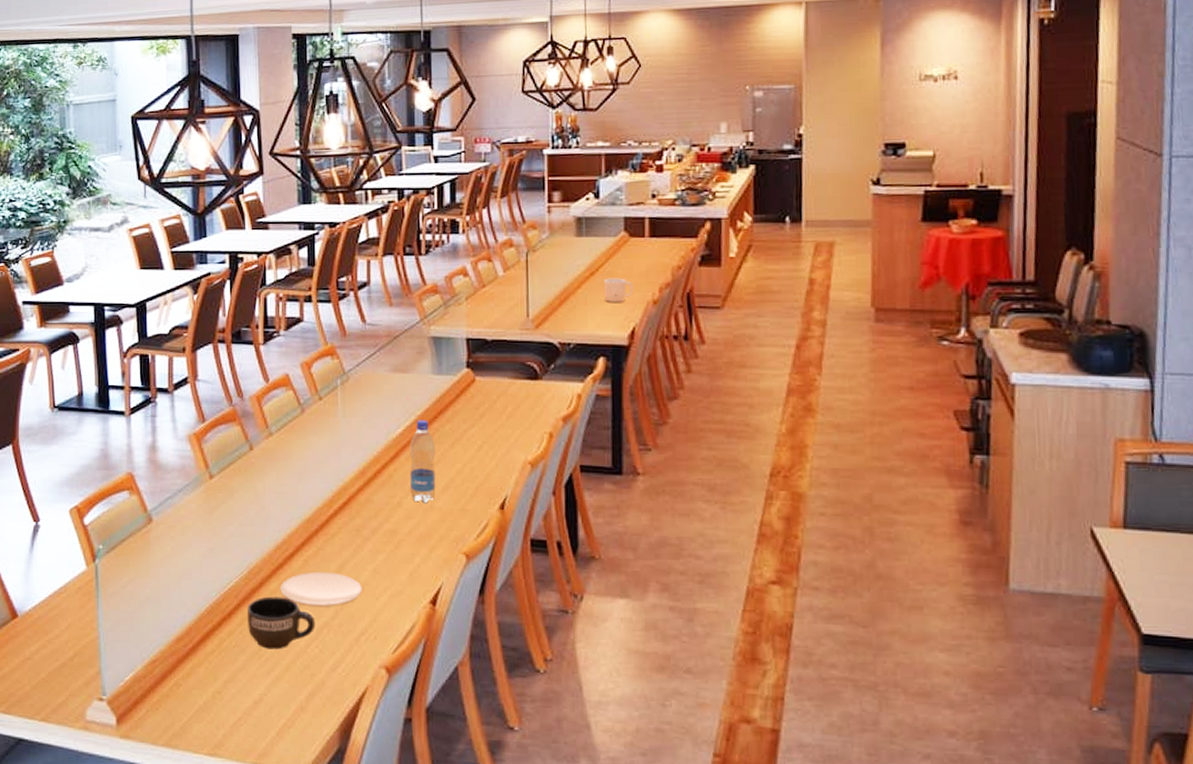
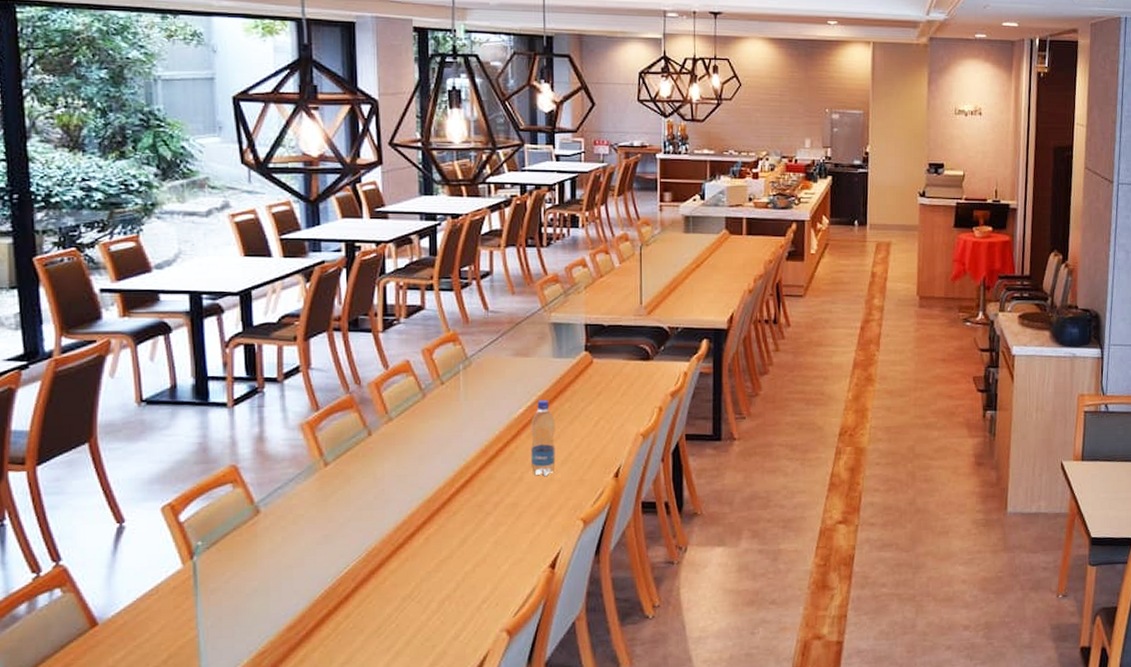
mug: present [248,596,316,650] -> none [366,575,437,627]
plate: present [280,571,362,607] -> none [400,547,484,582]
mug: present [603,278,633,302] -> none [707,270,732,291]

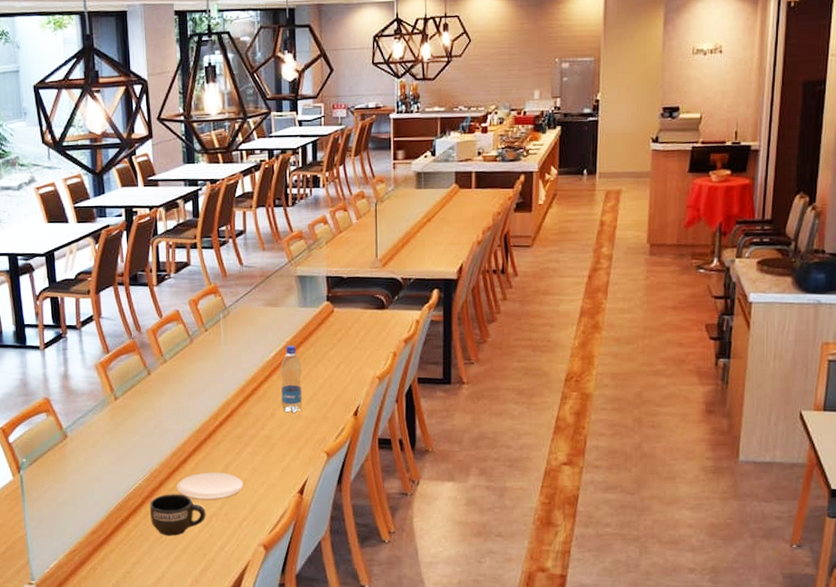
mug: none [366,575,437,627] -> present [150,494,206,536]
plate: none [400,547,484,582] -> present [176,472,243,500]

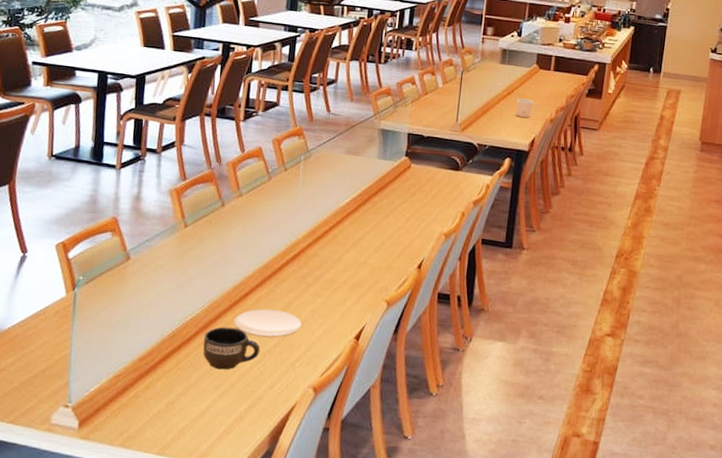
bottle: present [281,345,302,413] -> none [349,194,374,259]
mug: none [437,223,461,243] -> present [515,98,537,118]

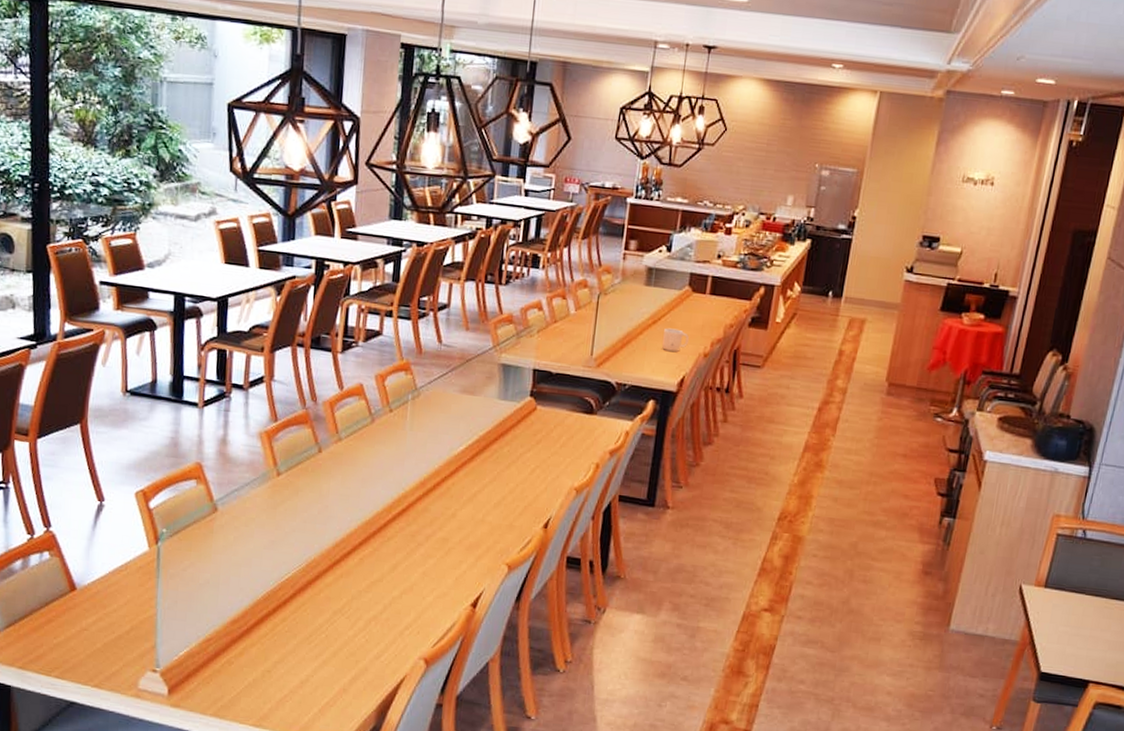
mug: present [203,326,261,370] -> none [301,588,365,637]
plate: present [233,308,302,338] -> none [334,569,411,603]

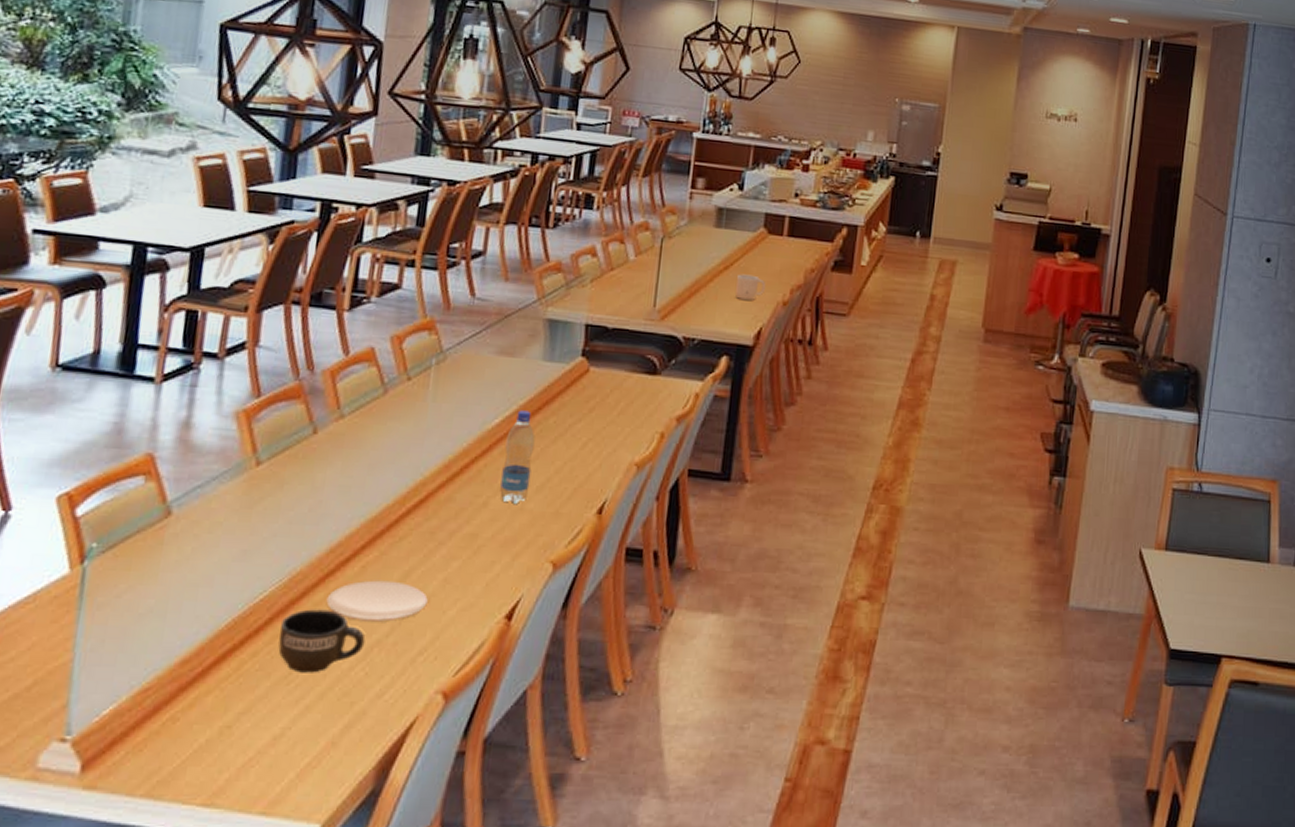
mug: none [301,588,365,637] -> present [278,609,366,673]
plate: none [334,569,411,603] -> present [326,580,428,622]
bottle: none [465,440,493,516] -> present [500,410,536,504]

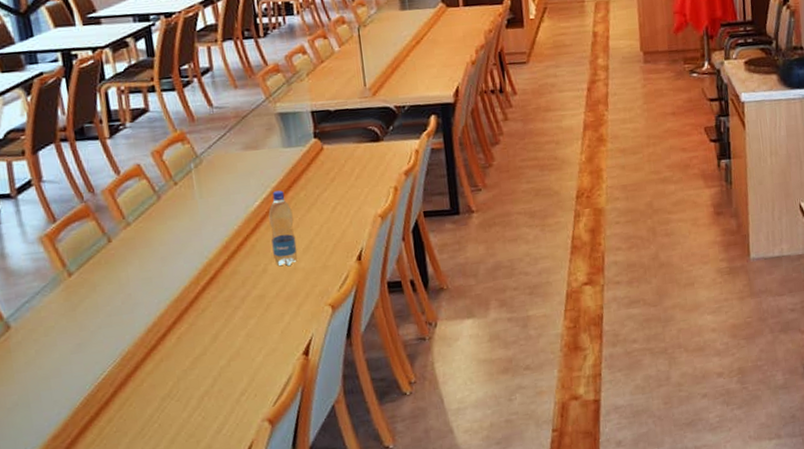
mug: present [278,609,366,673] -> none [124,376,196,428]
plate: present [326,580,428,622] -> none [155,343,238,380]
mug: present [734,274,765,300] -> none [428,44,454,66]

